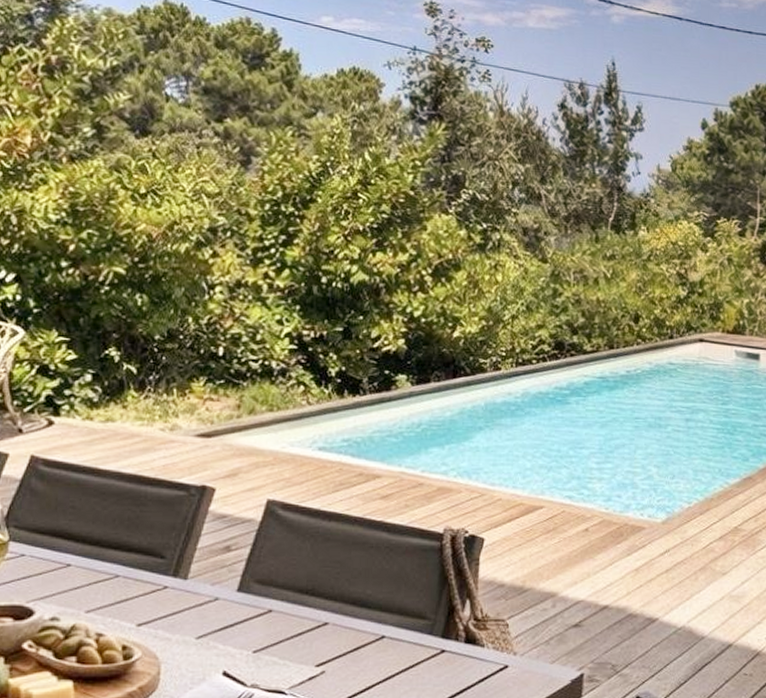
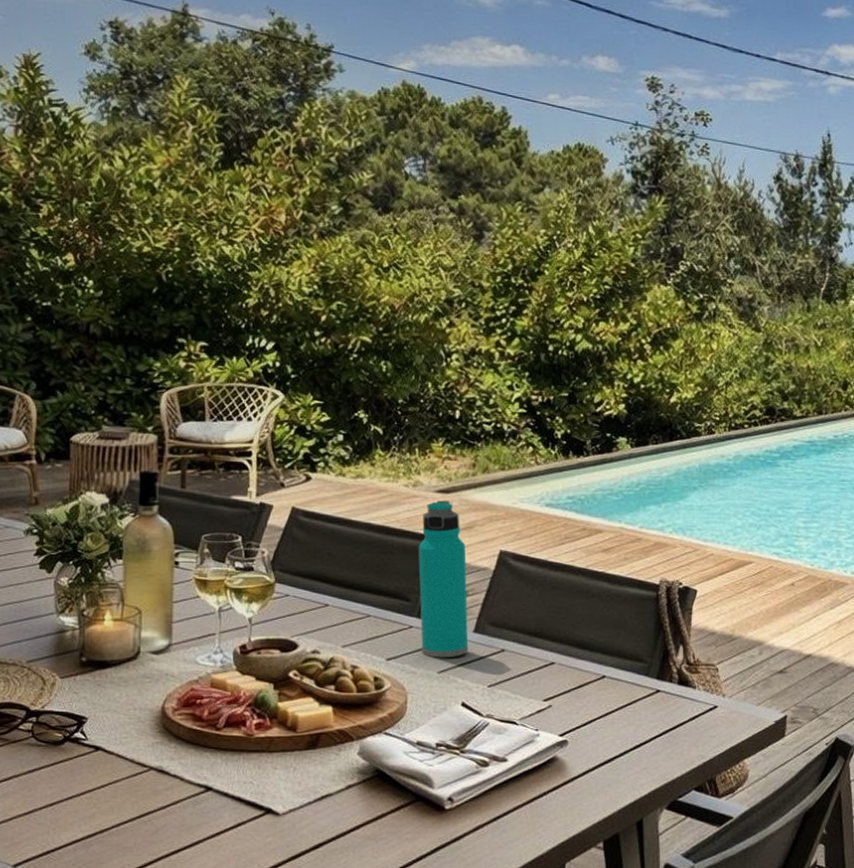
water bottle: none [175,445,231,622] -> present [418,500,469,658]

